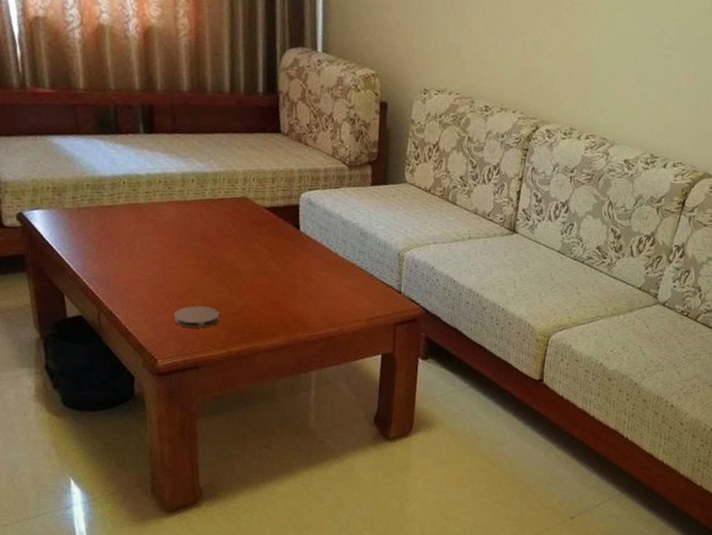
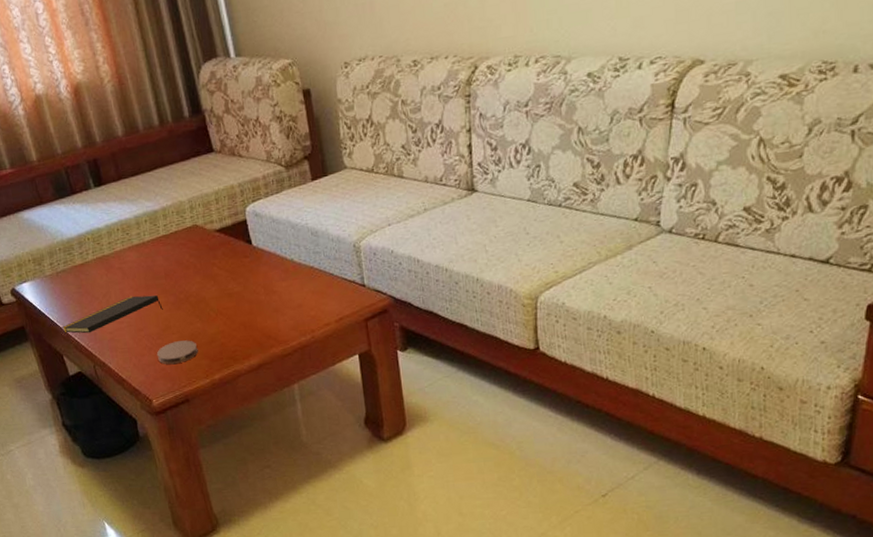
notepad: none [69,250,191,278] -> present [61,295,163,334]

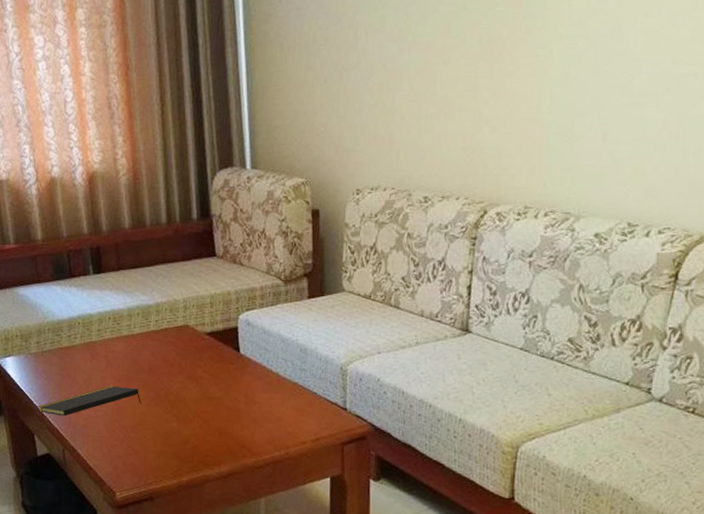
coaster: present [156,340,198,365] -> none [127,437,170,460]

